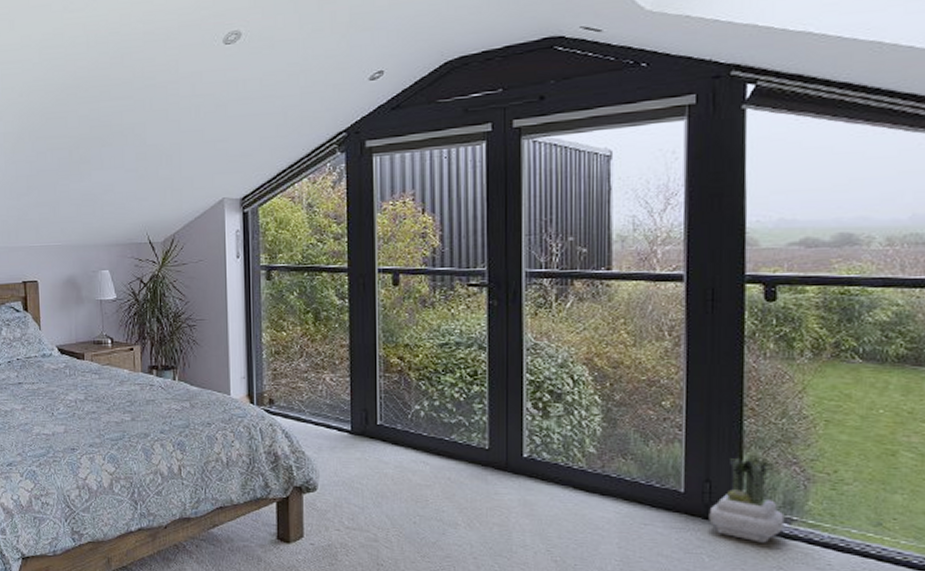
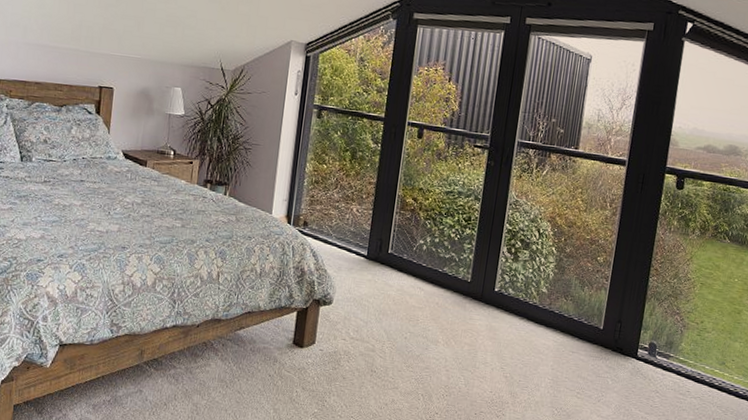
potted plant: present [709,454,785,543] -> none [616,304,668,372]

